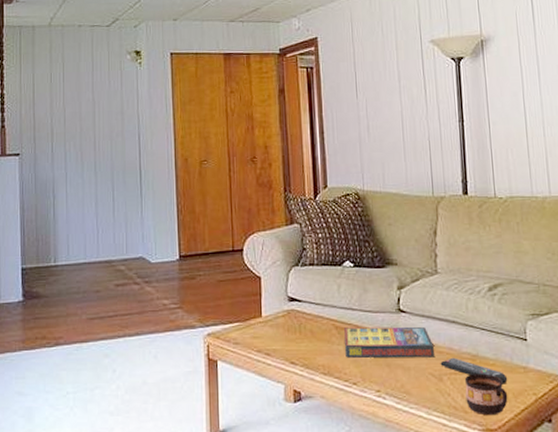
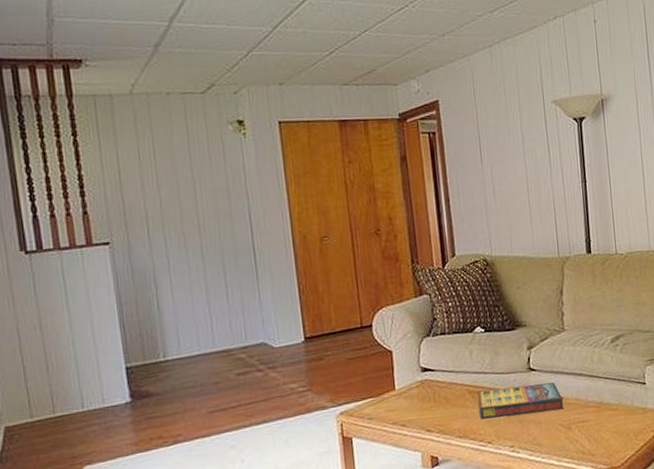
remote control: present [440,357,508,384] -> none [568,407,629,426]
cup: present [464,373,508,416] -> none [591,418,630,456]

